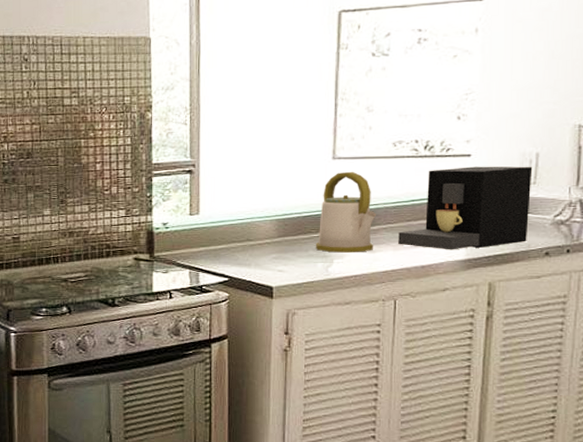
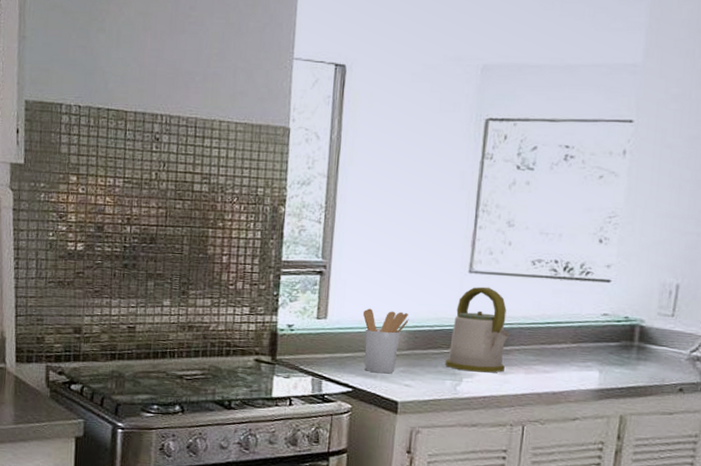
utensil holder: none [234,201,278,262] -> present [363,308,409,374]
coffee maker: present [398,166,533,250] -> none [530,292,672,379]

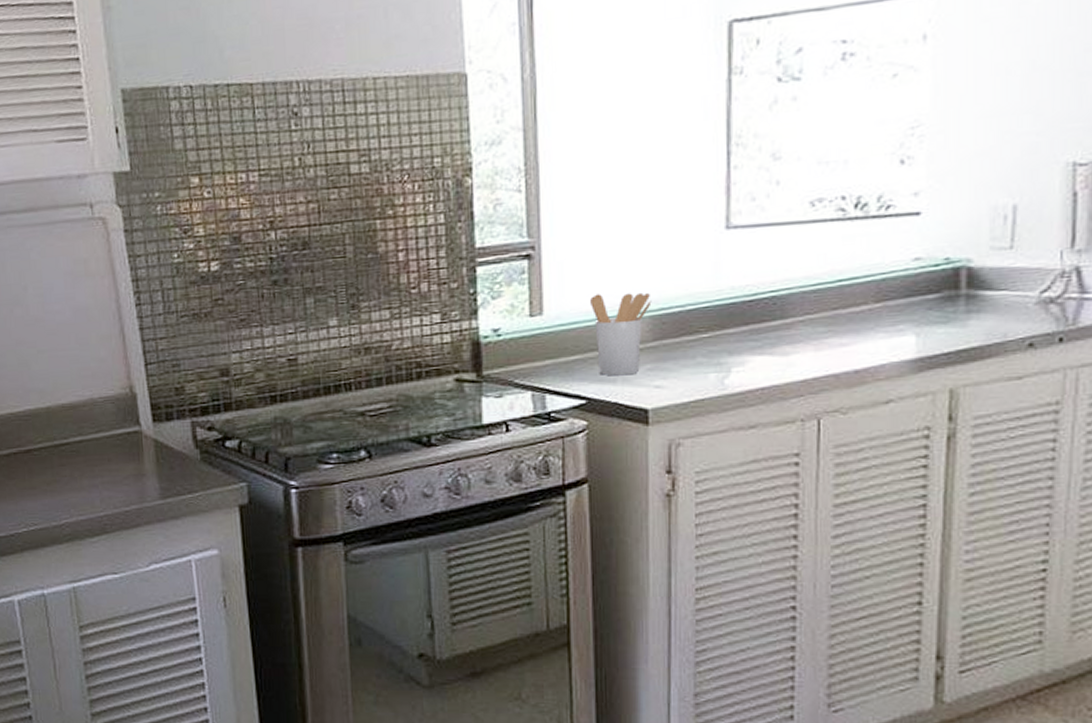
kettle: present [445,286,510,373] -> none [705,244,789,358]

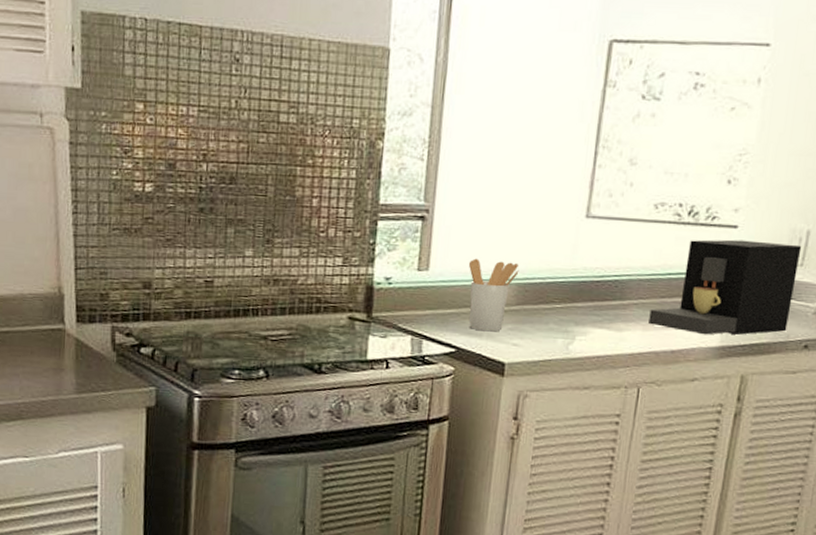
coffee maker: none [821,224,1008,347] -> present [648,239,802,335]

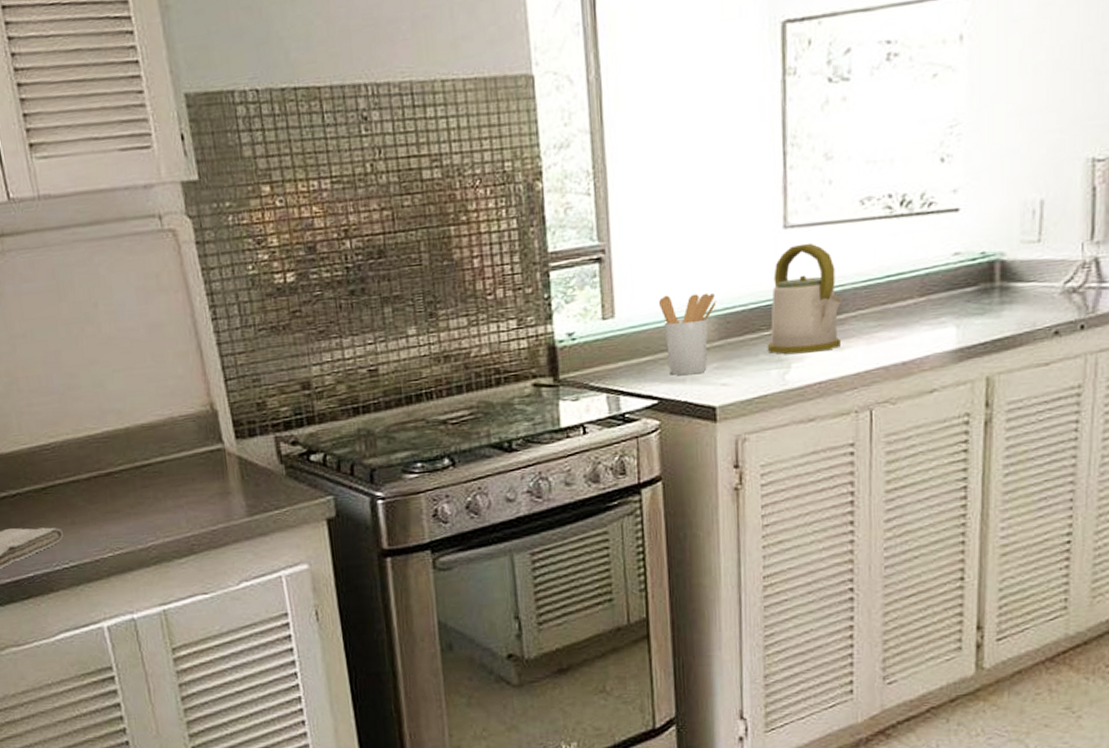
kettle: none [556,233,628,330] -> present [767,242,842,354]
coffee maker: present [648,239,802,335] -> none [872,218,1037,339]

